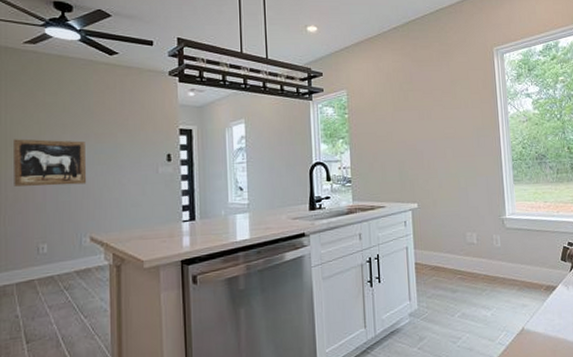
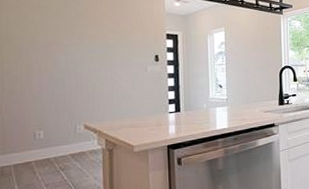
wall art: present [14,139,87,187] -> none [9,37,81,80]

